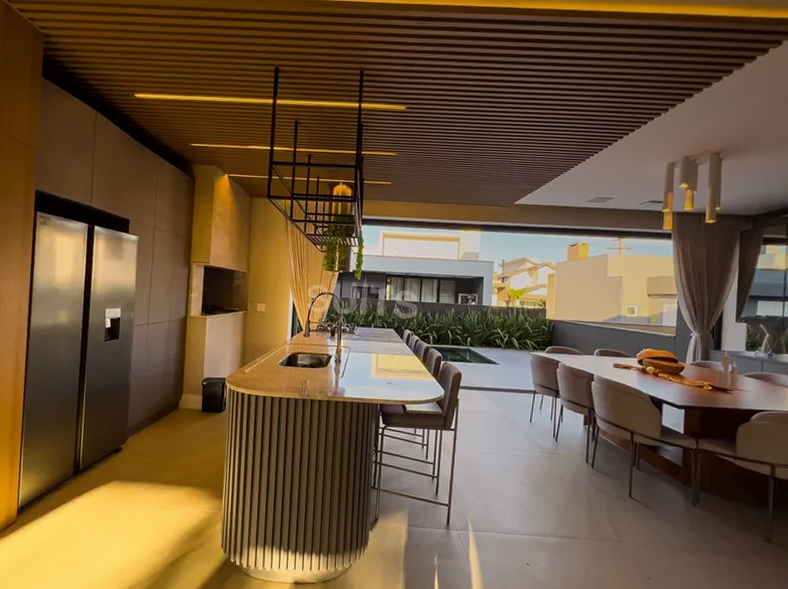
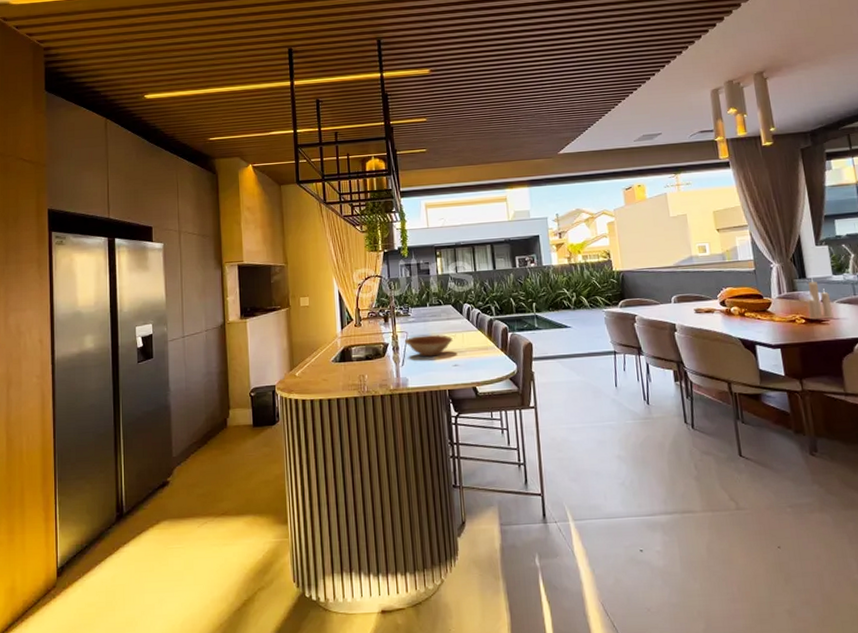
bowl: none [346,352,391,373] -> present [404,334,453,357]

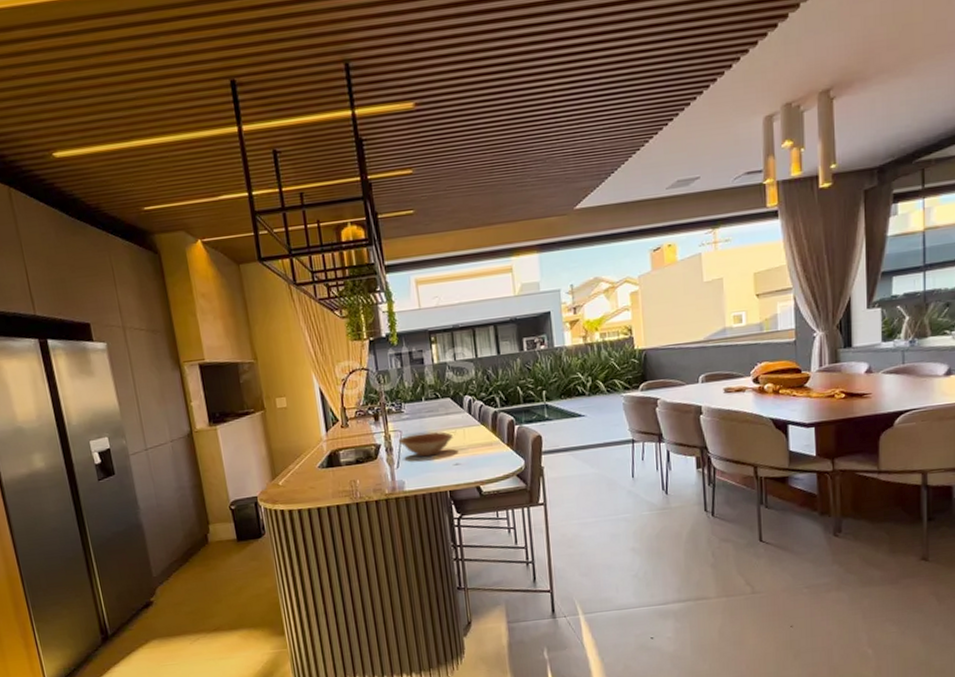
candle: present [807,278,834,320] -> none [849,347,877,394]

